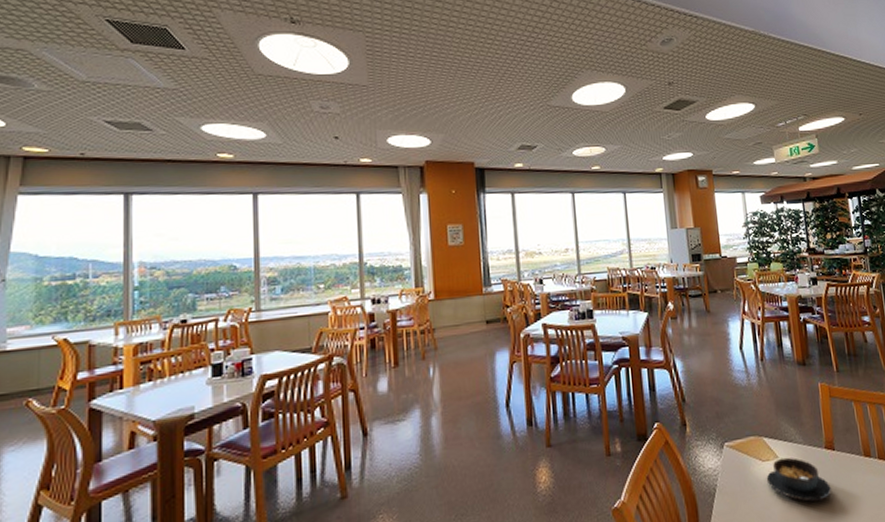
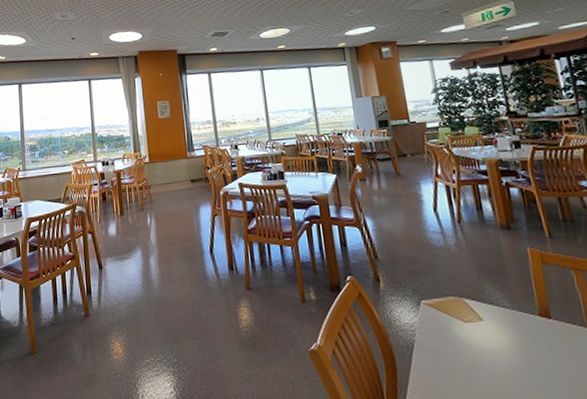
soup bowl: present [766,457,831,502] -> none [469,320,549,368]

